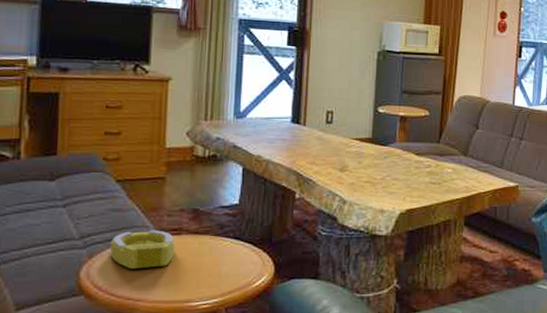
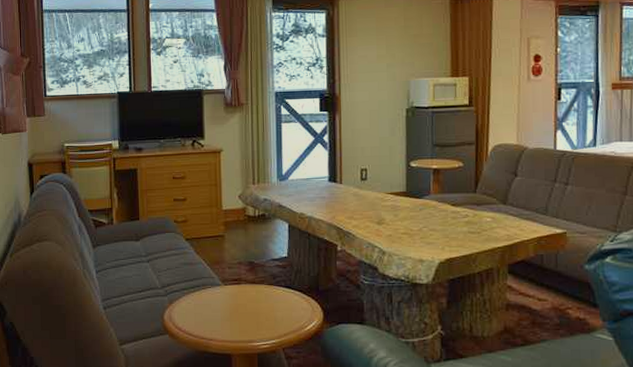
ashtray: present [110,230,175,270] -> none [186,280,237,314]

